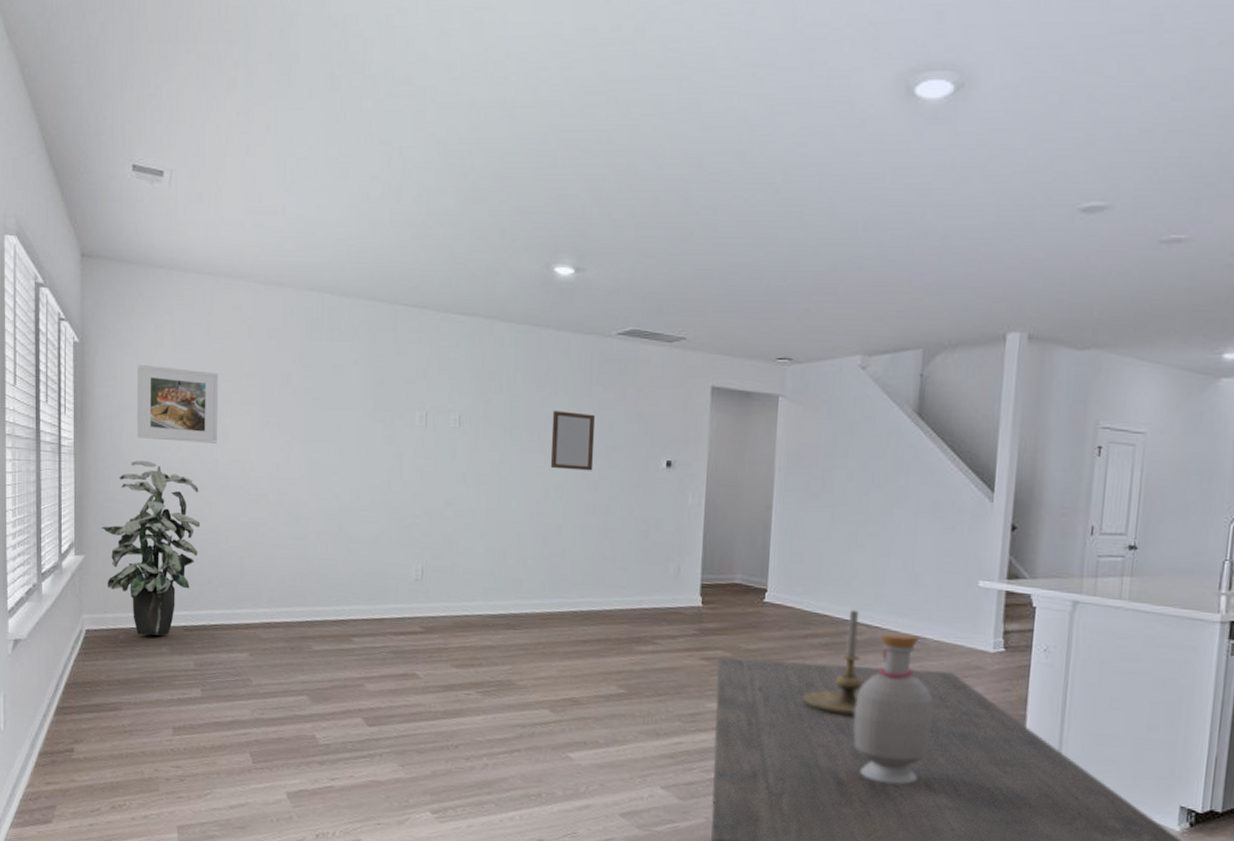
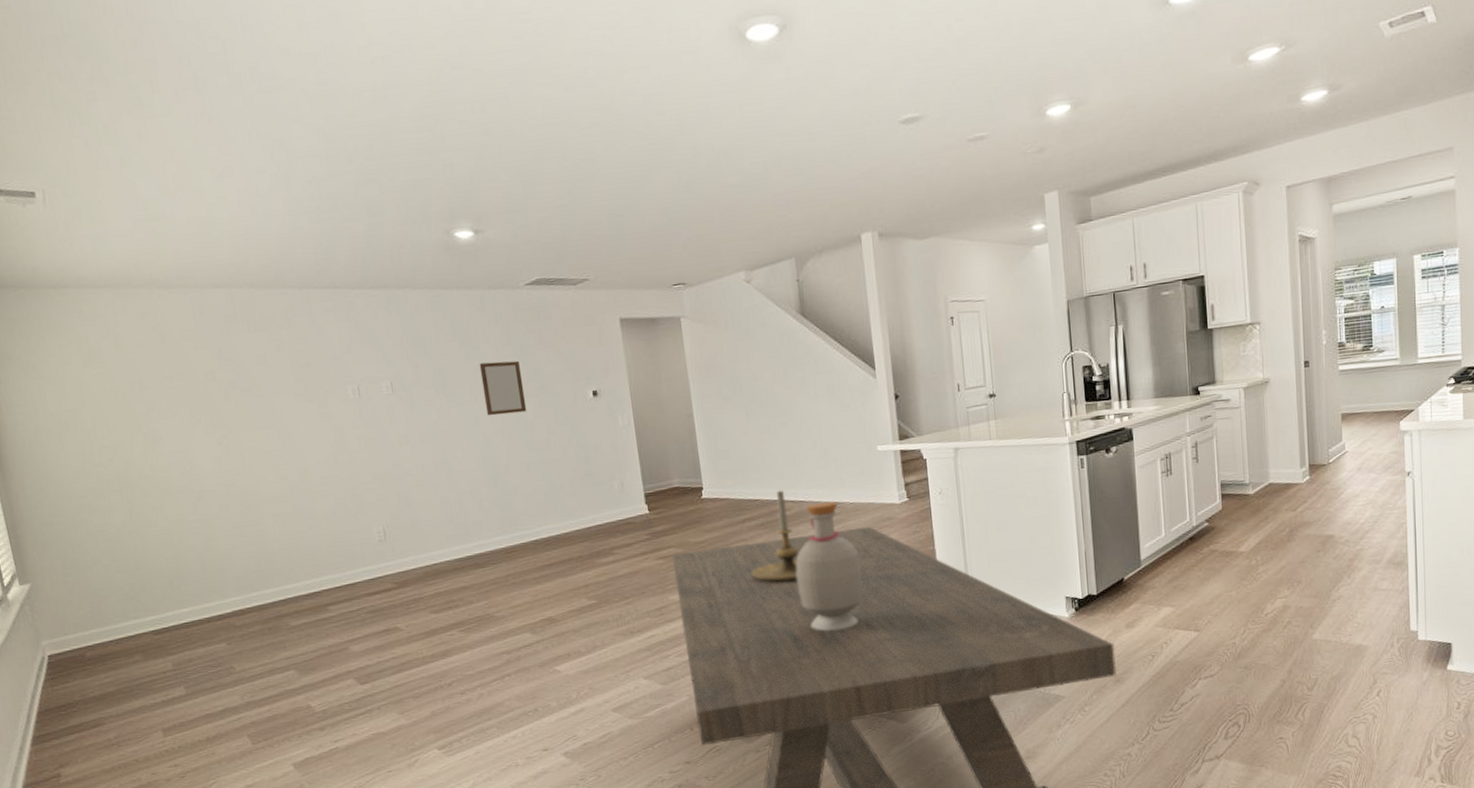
indoor plant: present [101,461,201,636] -> none [43,479,153,649]
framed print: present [137,364,219,444] -> none [48,381,151,459]

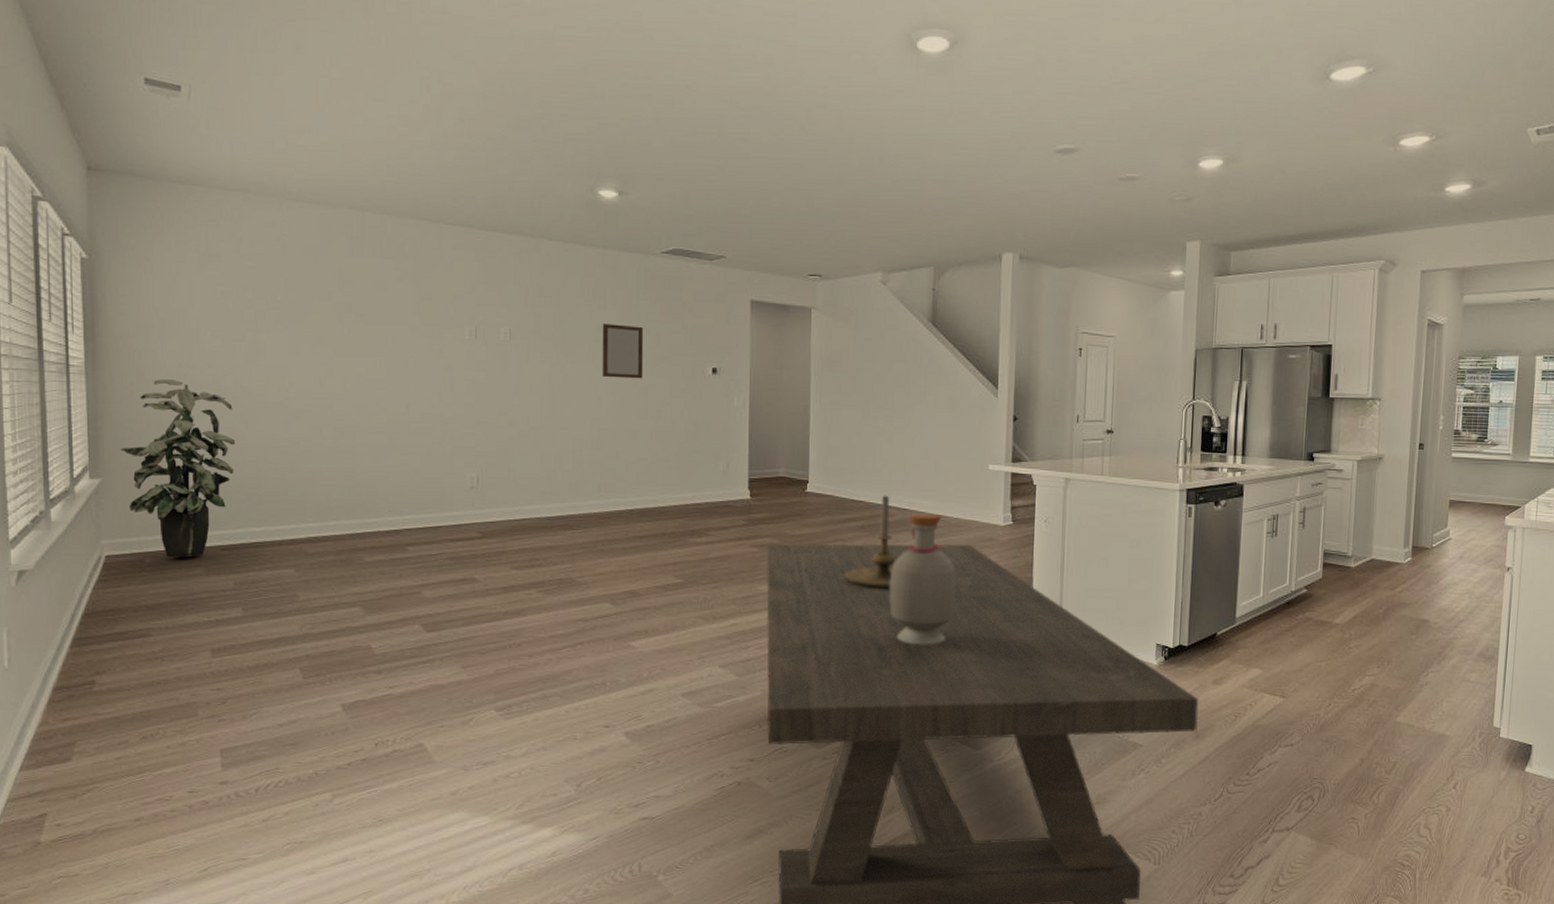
indoor plant: none [43,479,153,649] -> present [120,379,236,558]

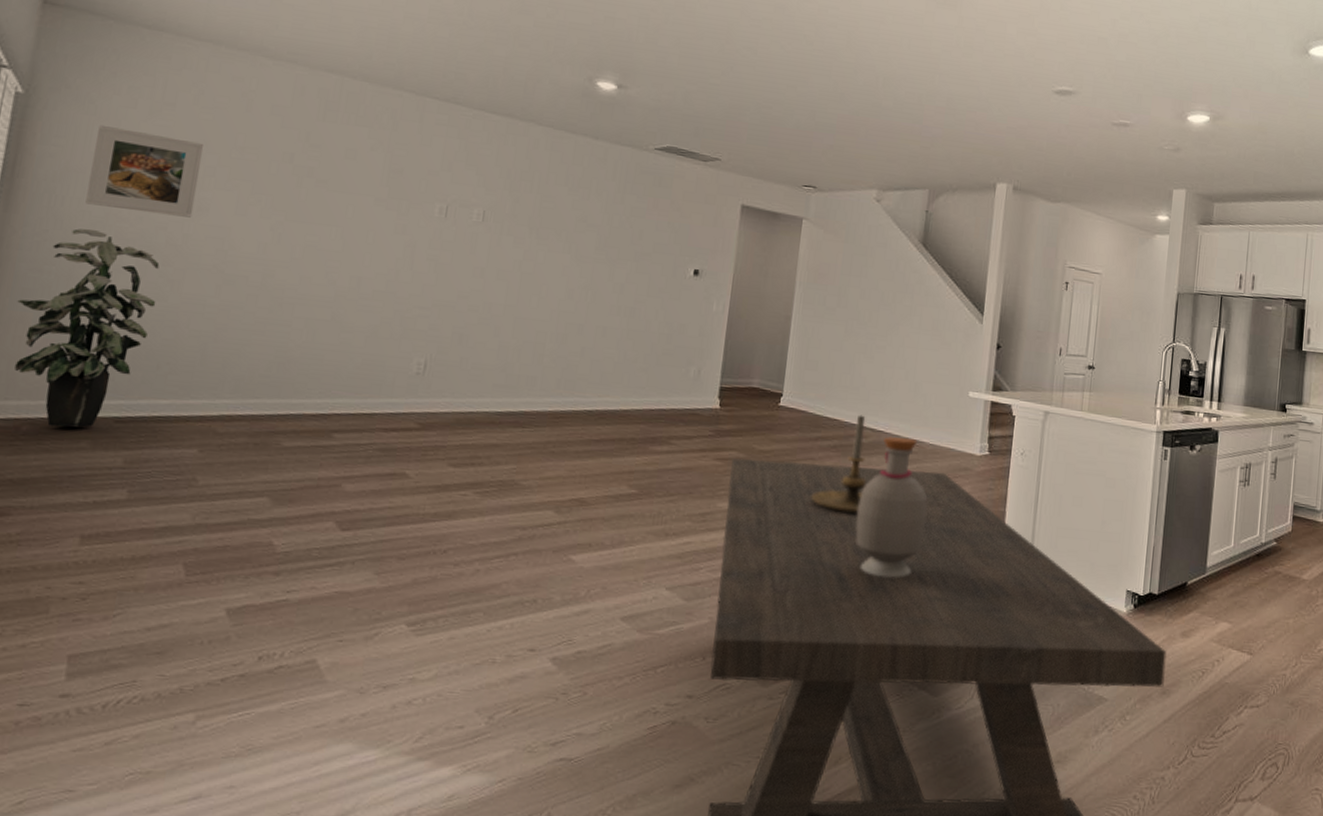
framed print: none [158,280,253,360] -> present [85,124,204,218]
home mirror: present [601,324,644,379] -> none [576,214,626,274]

